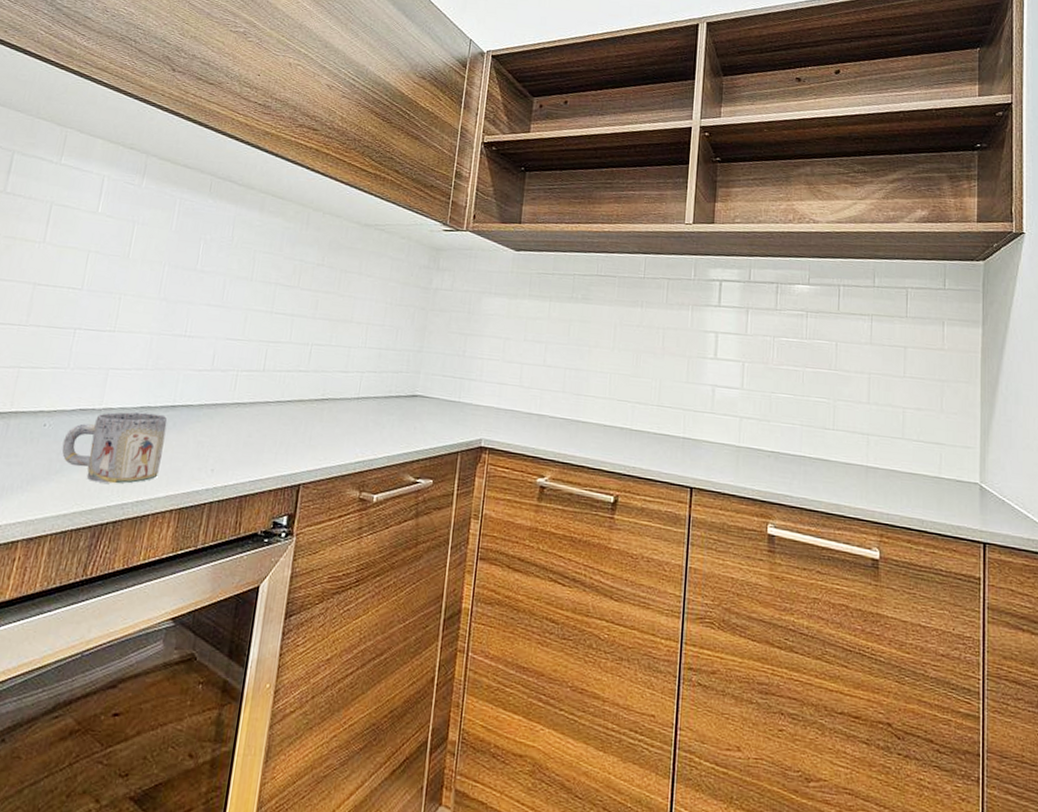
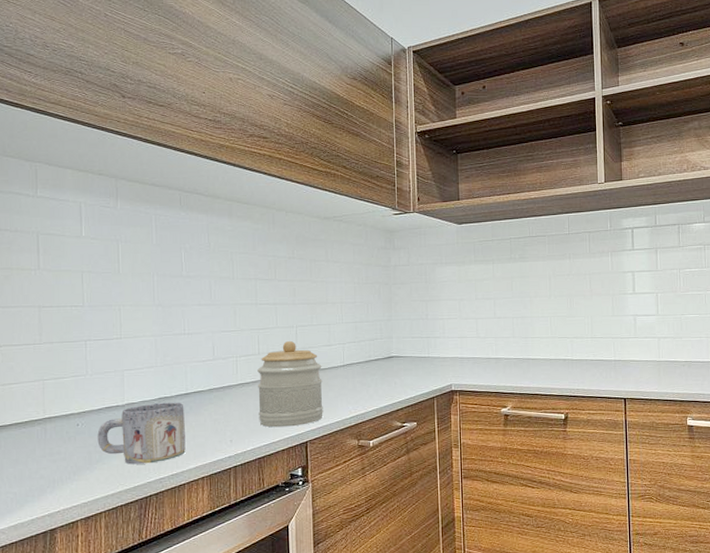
jar: none [249,359,333,464] -> present [257,340,323,428]

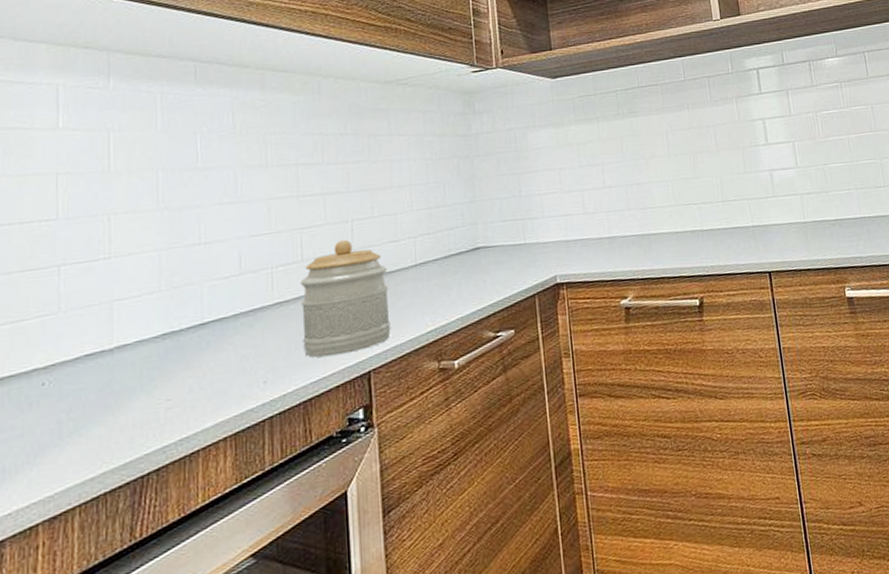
mug: present [97,402,186,465] -> none [72,336,200,432]

